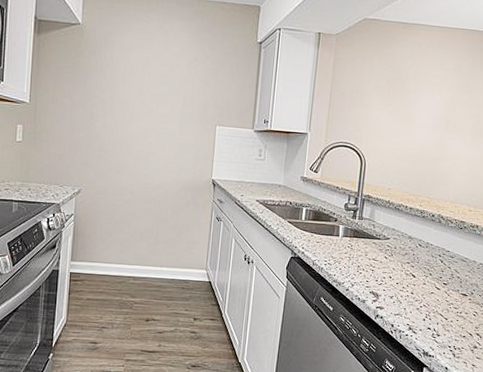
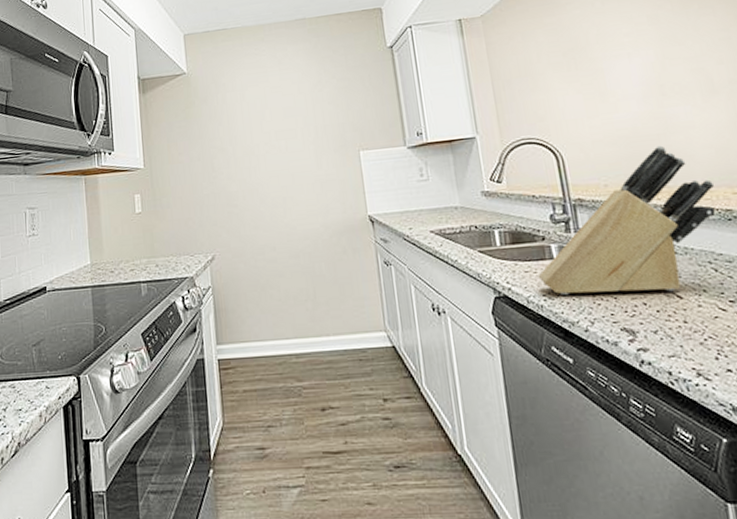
knife block: none [325,167,459,272] -> present [538,145,716,295]

